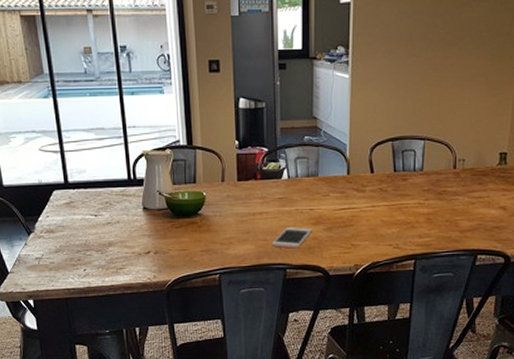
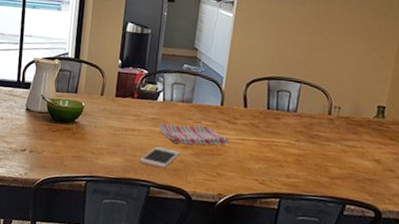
dish towel: none [288,198,360,222] -> present [159,123,230,145]

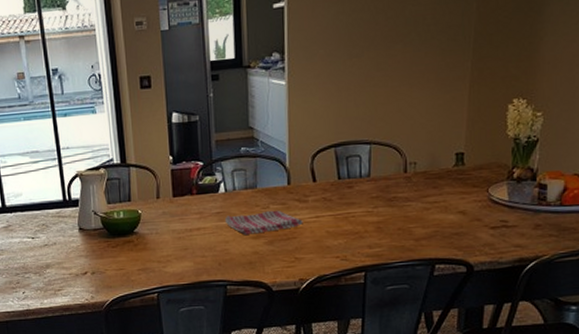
cell phone: present [139,147,180,169] -> none [210,242,253,265]

